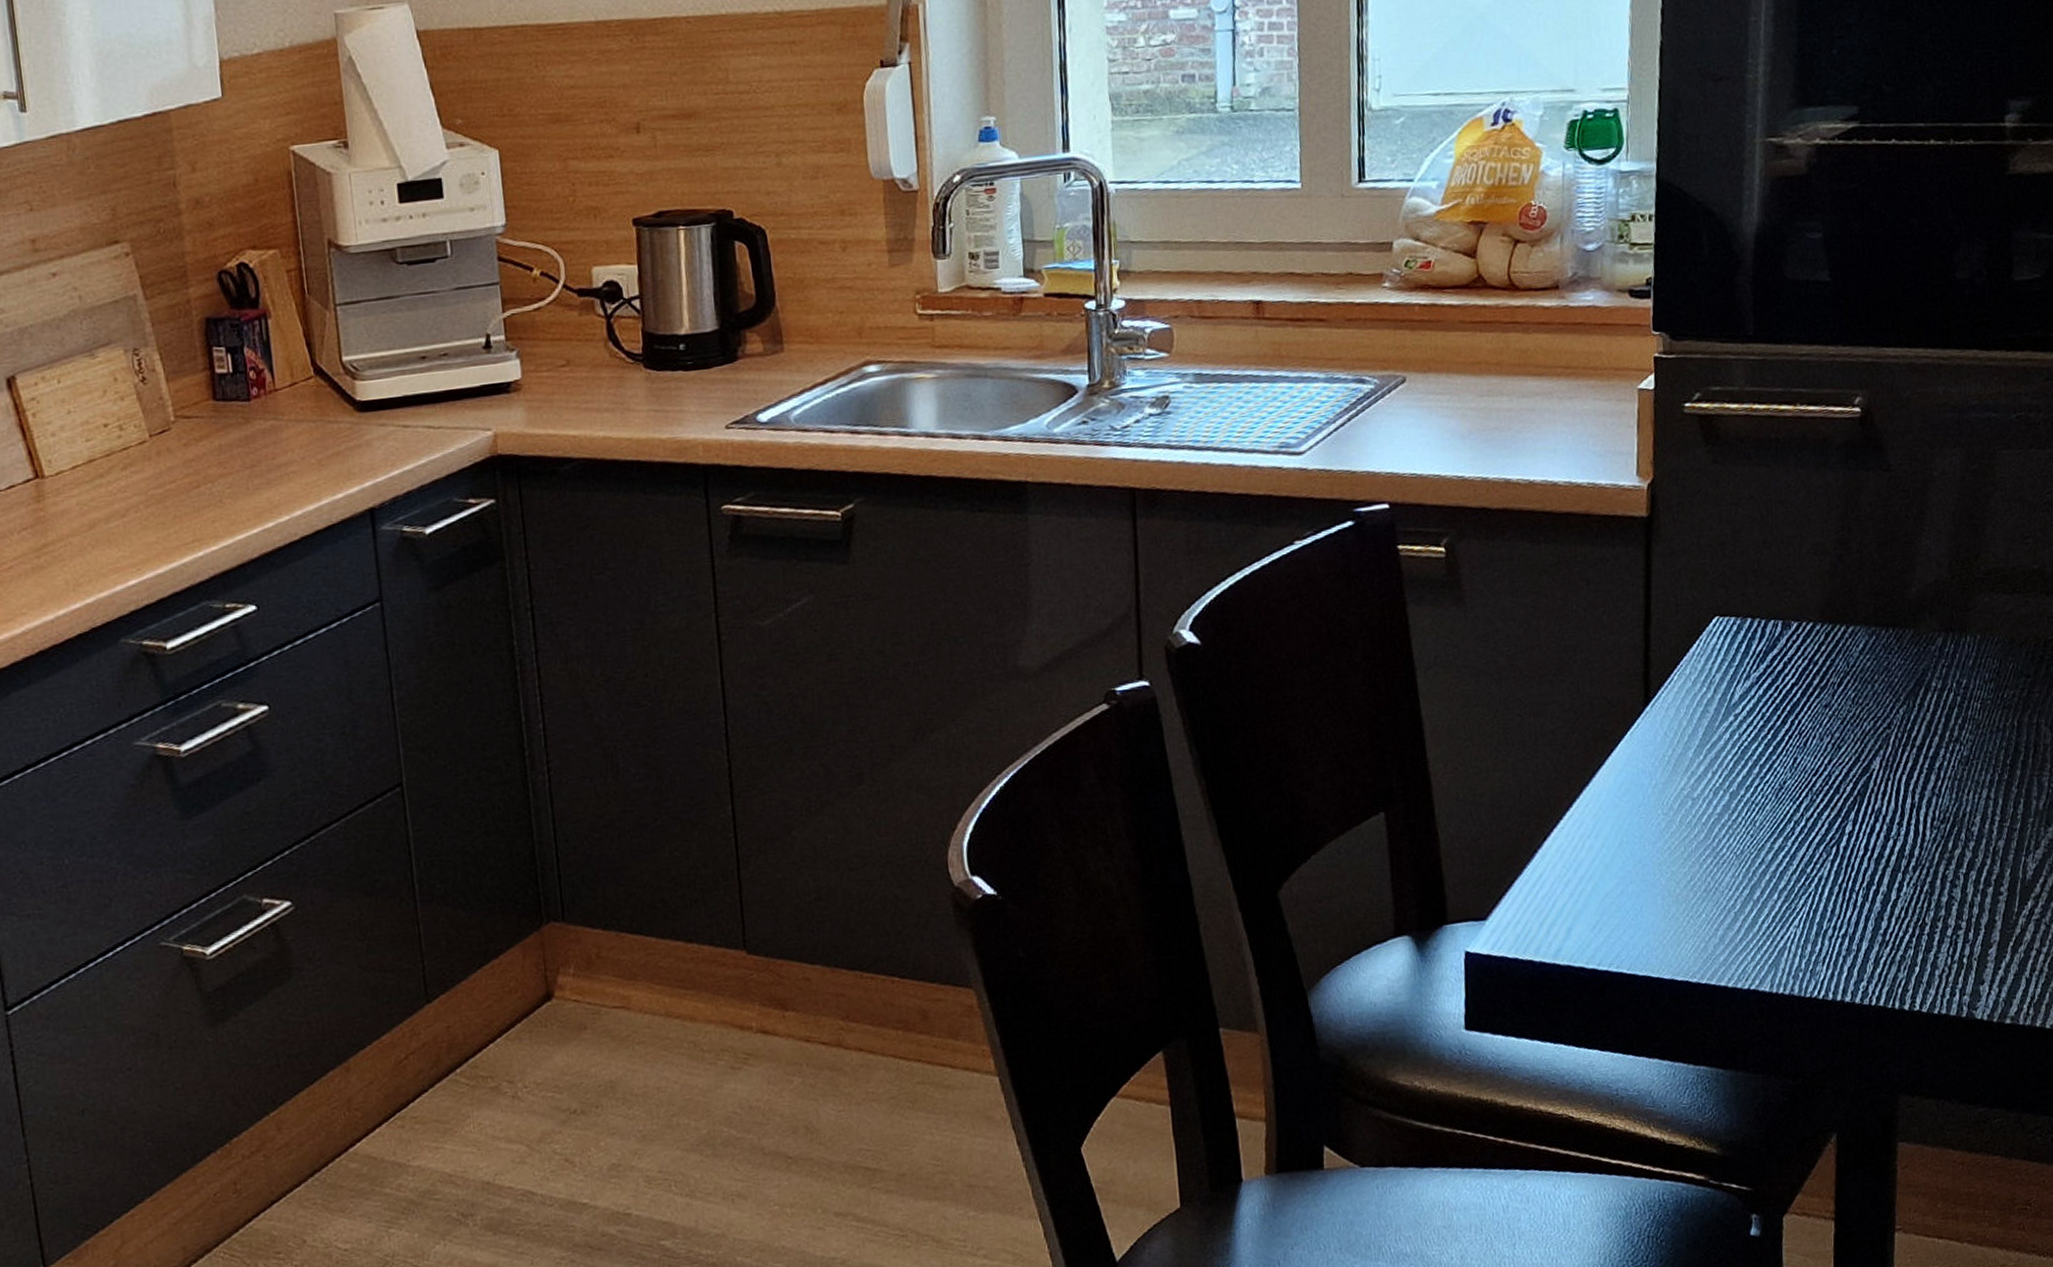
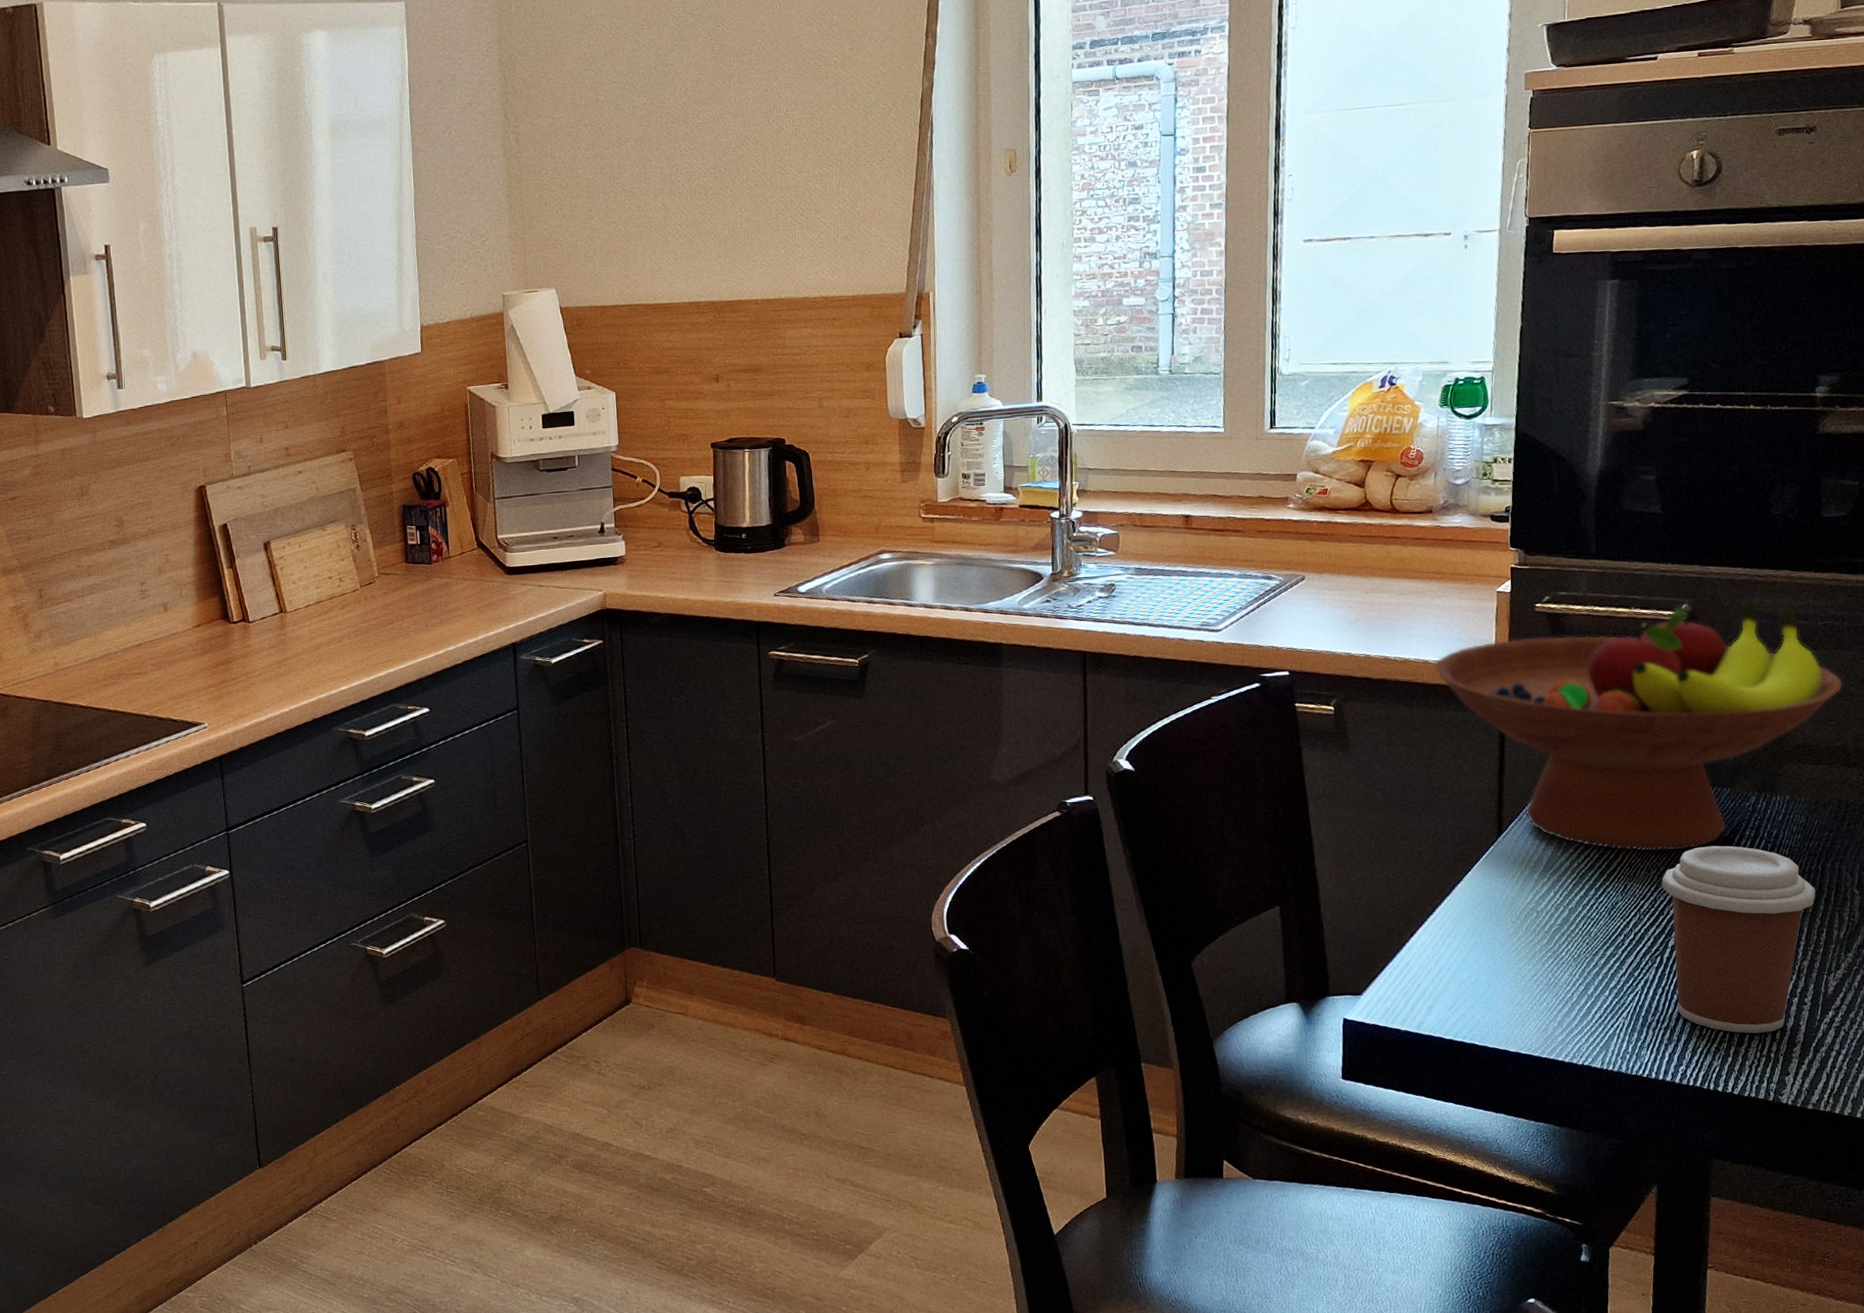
fruit bowl: none [1565,386,2039,716] -> present [1434,598,1843,852]
coffee cup: none [1836,701,2012,936] -> present [1661,845,1816,1034]

